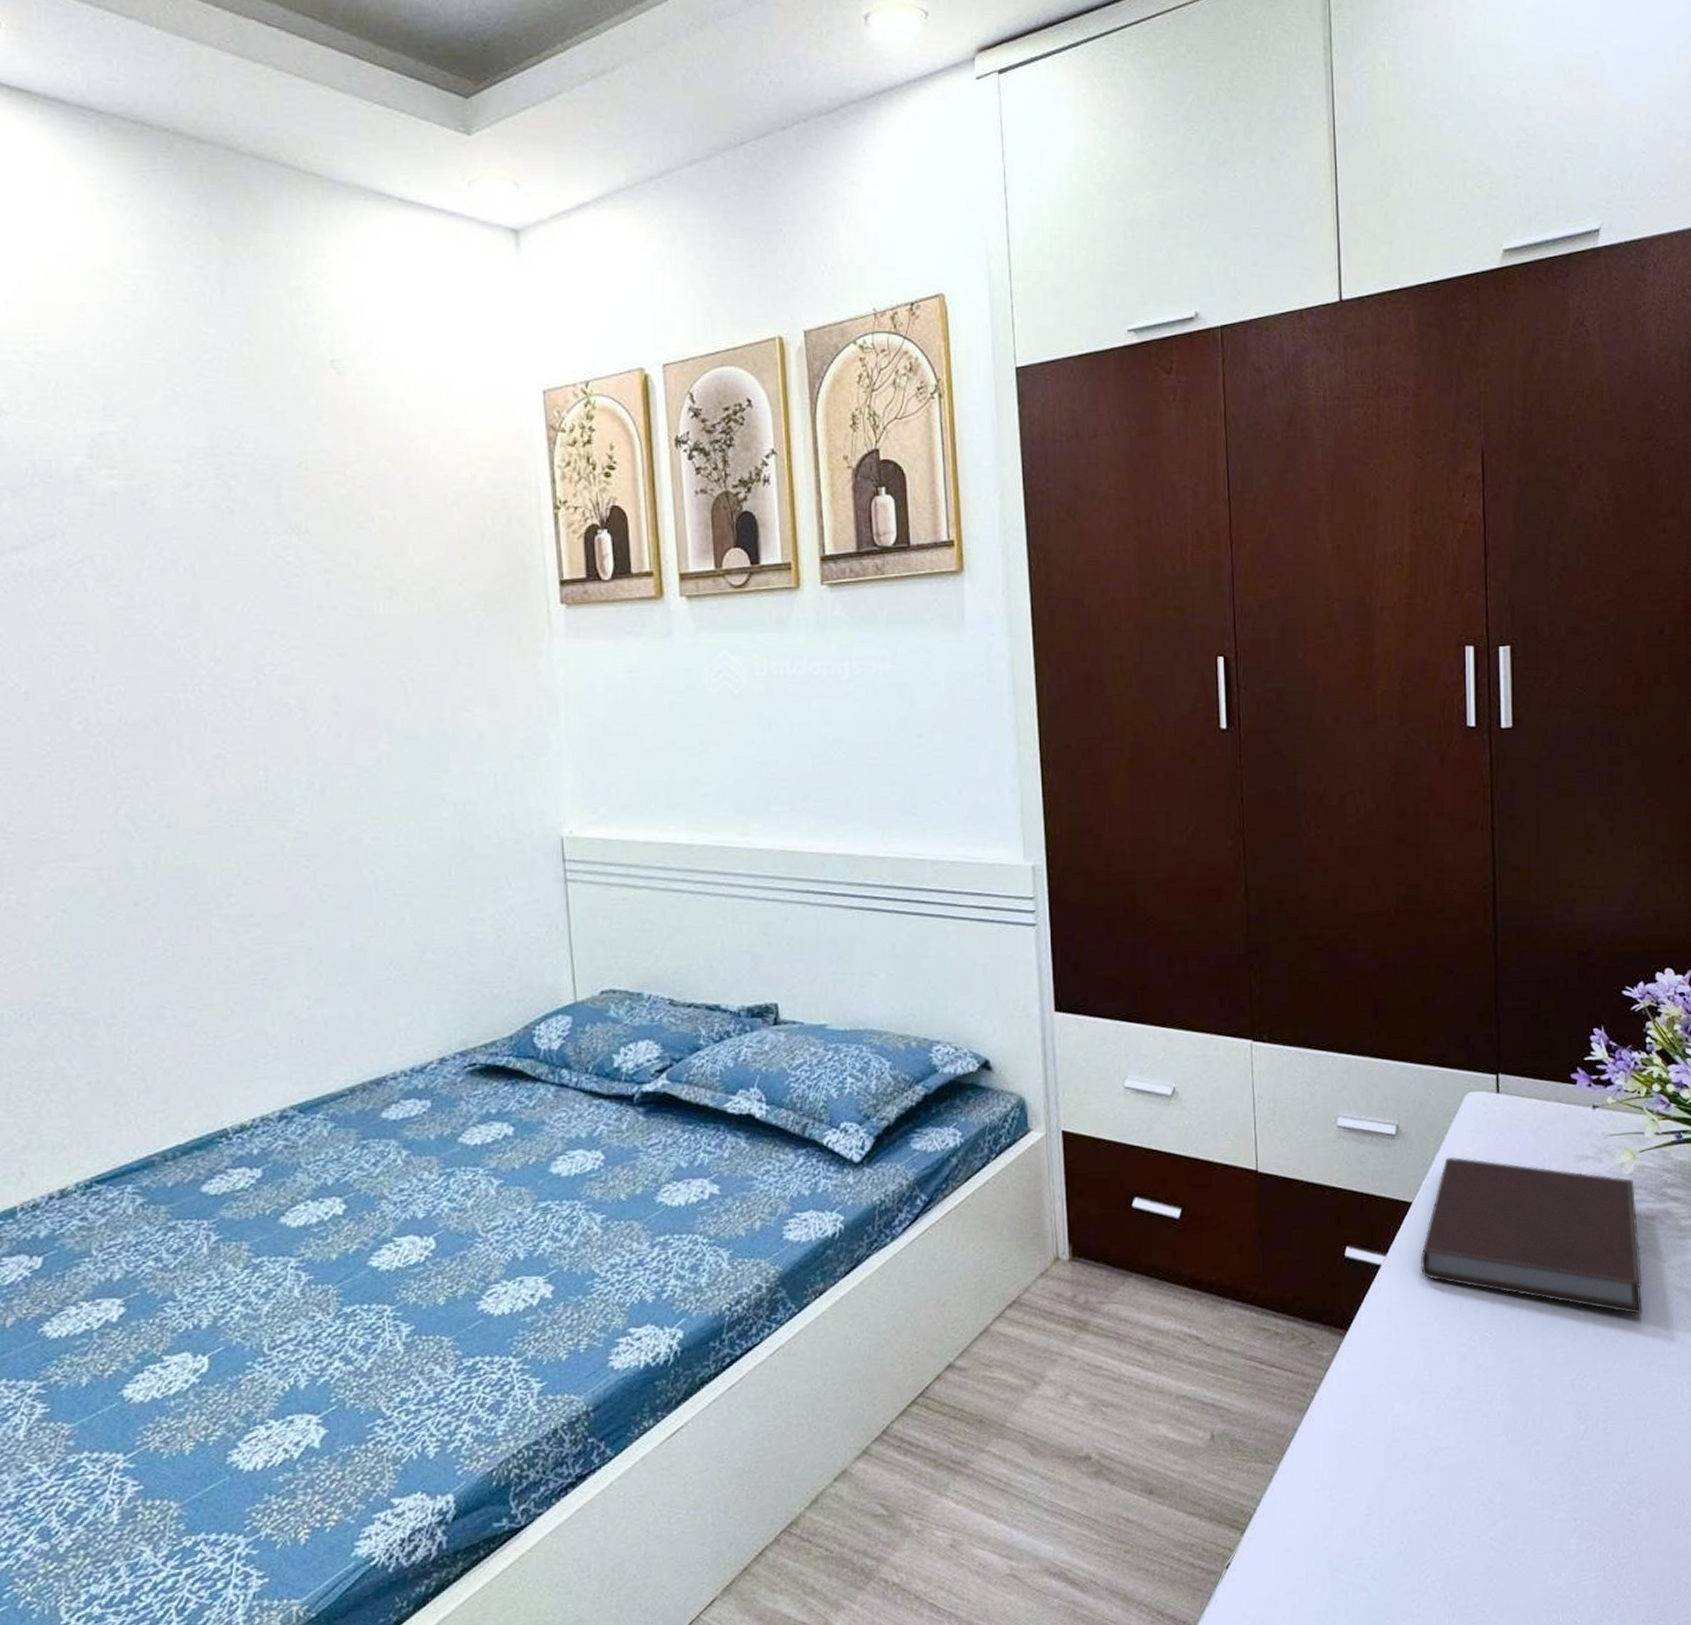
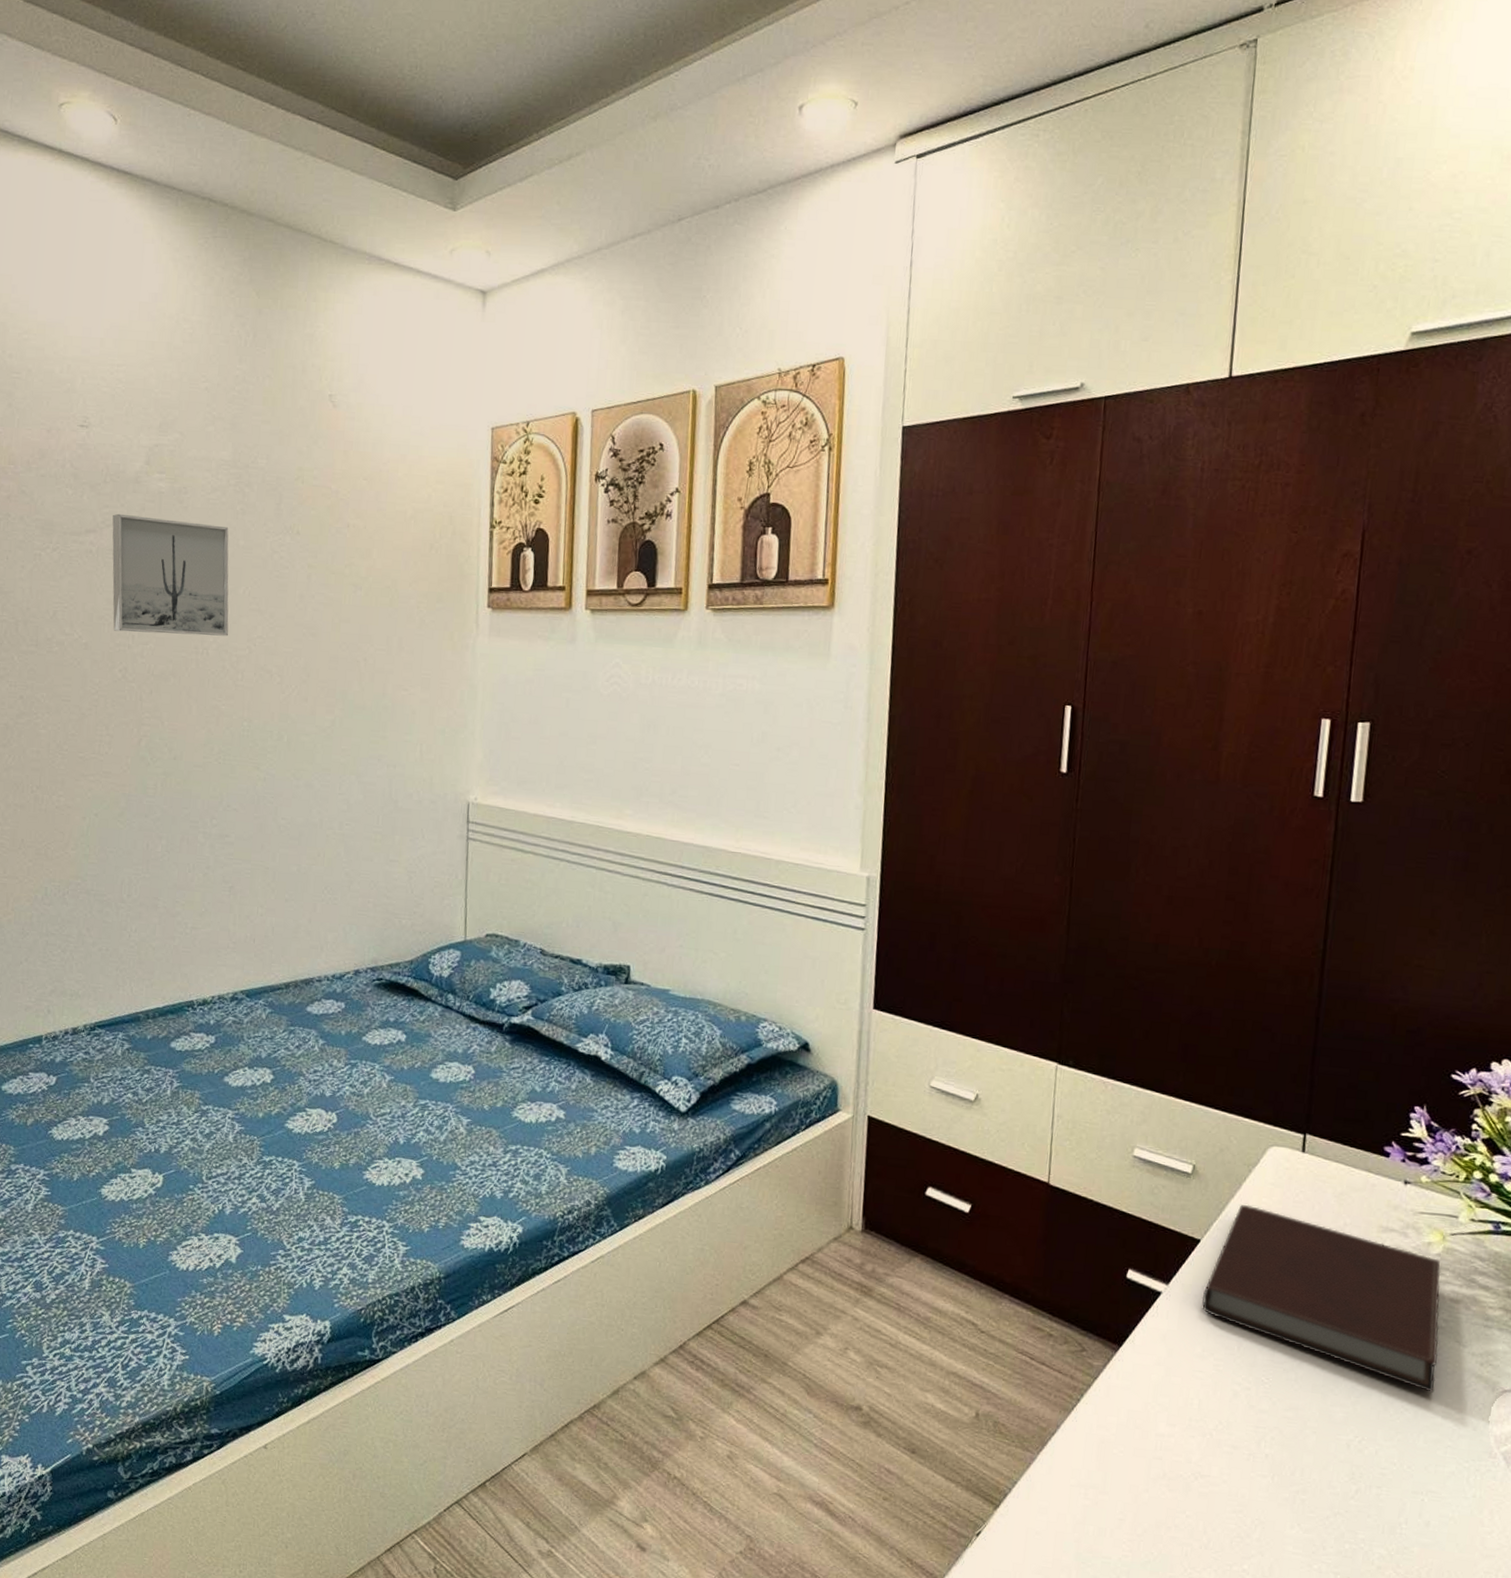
wall art: none [48,523,226,673] -> present [112,513,229,636]

